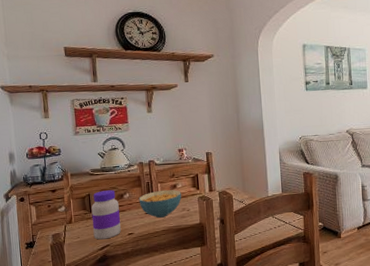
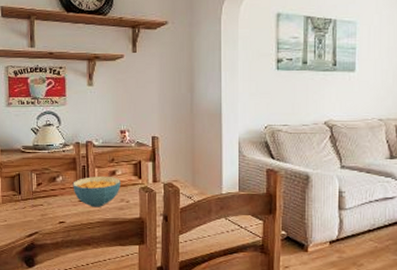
jar: present [91,190,121,240] -> none [20,171,51,226]

